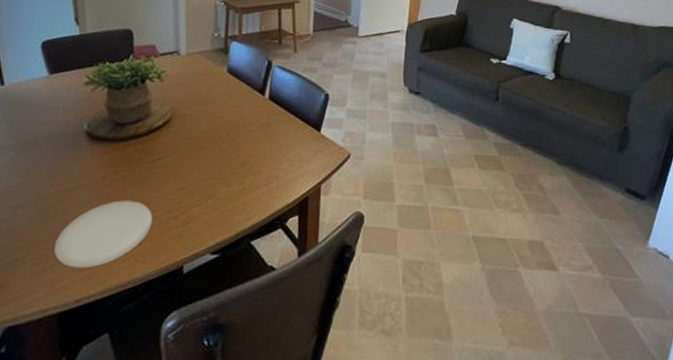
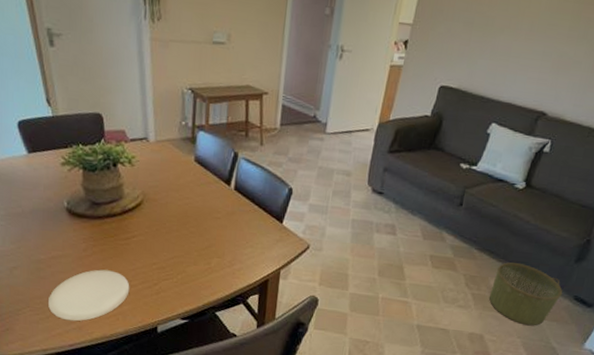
basket: none [541,157,614,227] -> present [489,262,563,326]

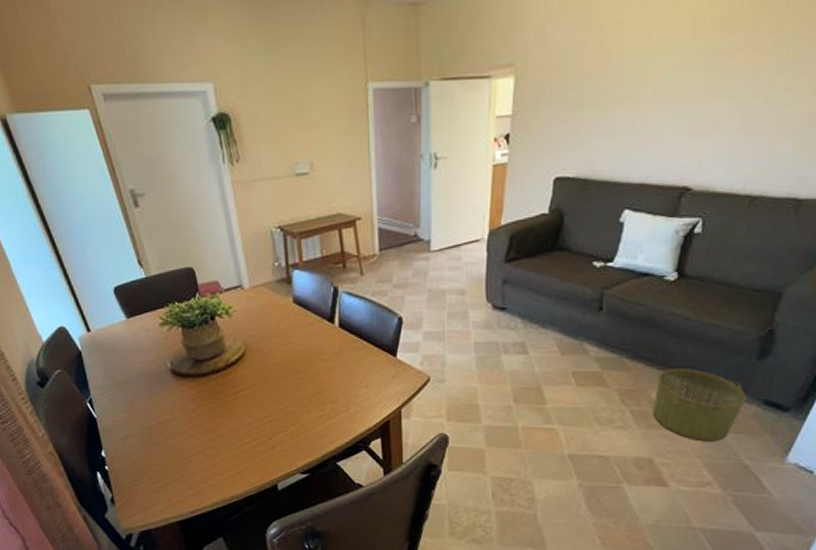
plate: present [48,269,130,322] -> none [164,429,244,487]

